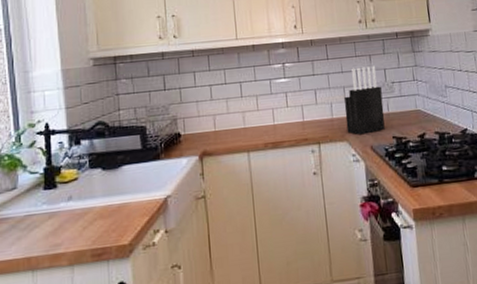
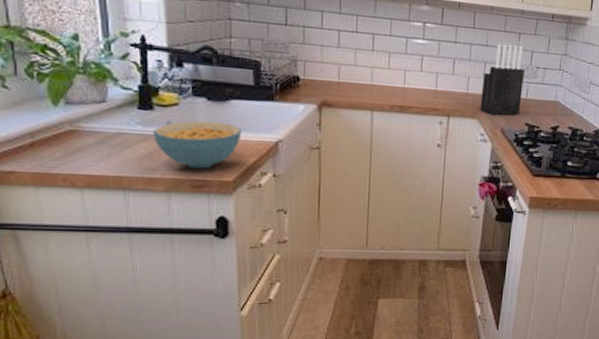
cereal bowl: none [57,188,134,238] -> present [153,121,242,169]

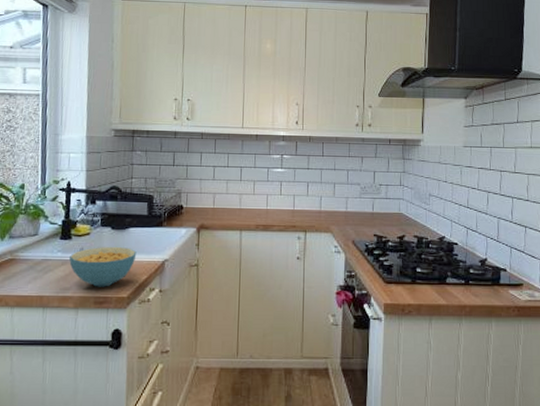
knife block: present [480,43,525,116] -> none [332,167,369,229]

